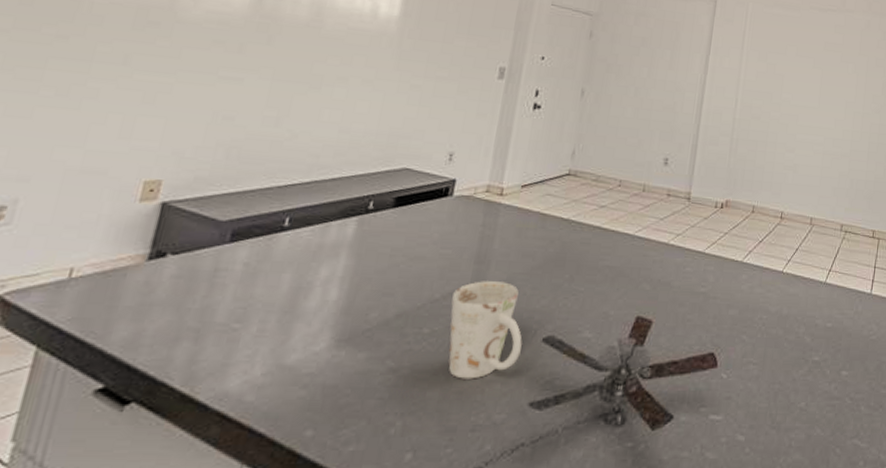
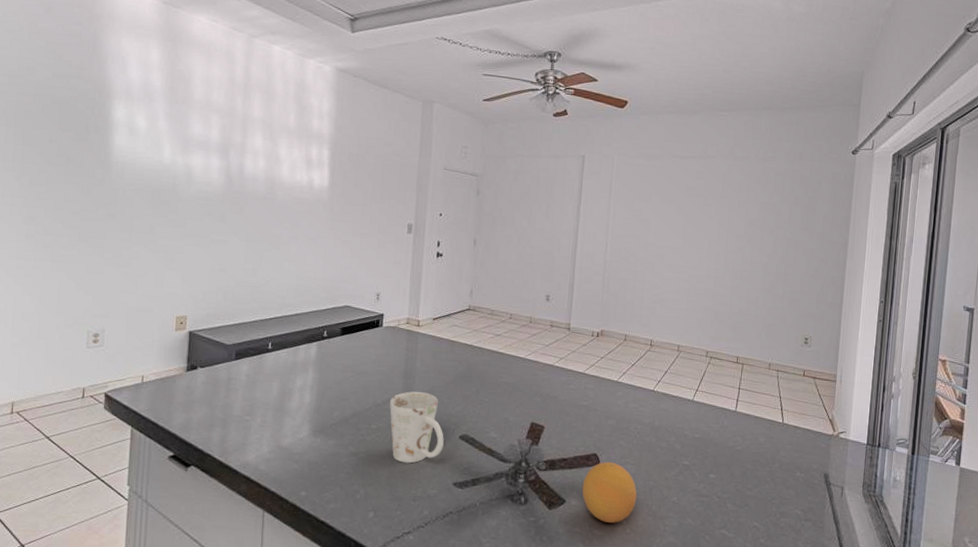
fruit: none [694,362,760,441] -> present [582,461,637,523]

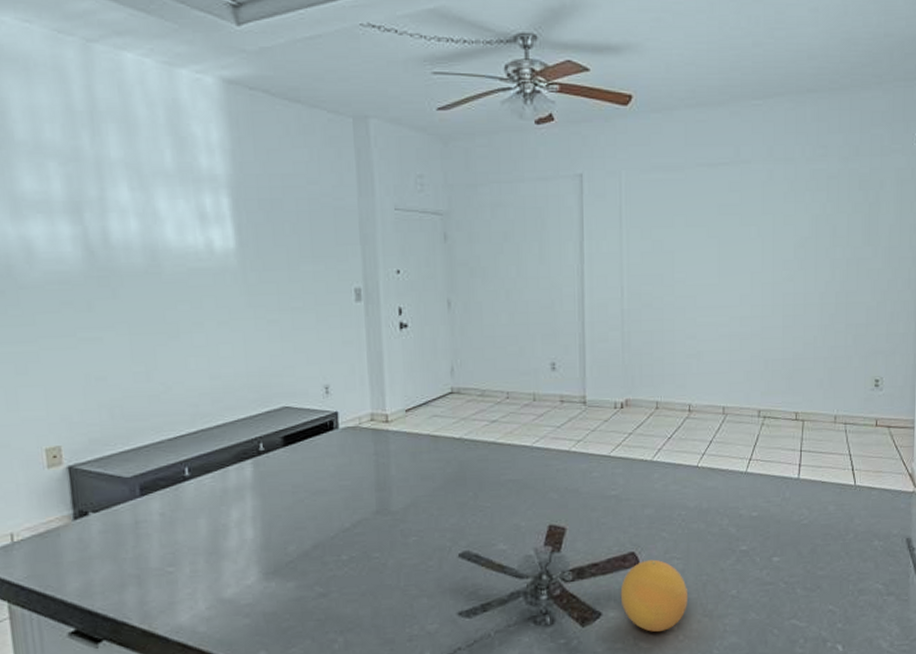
mug: present [389,391,444,464] -> none [362,505,440,597]

